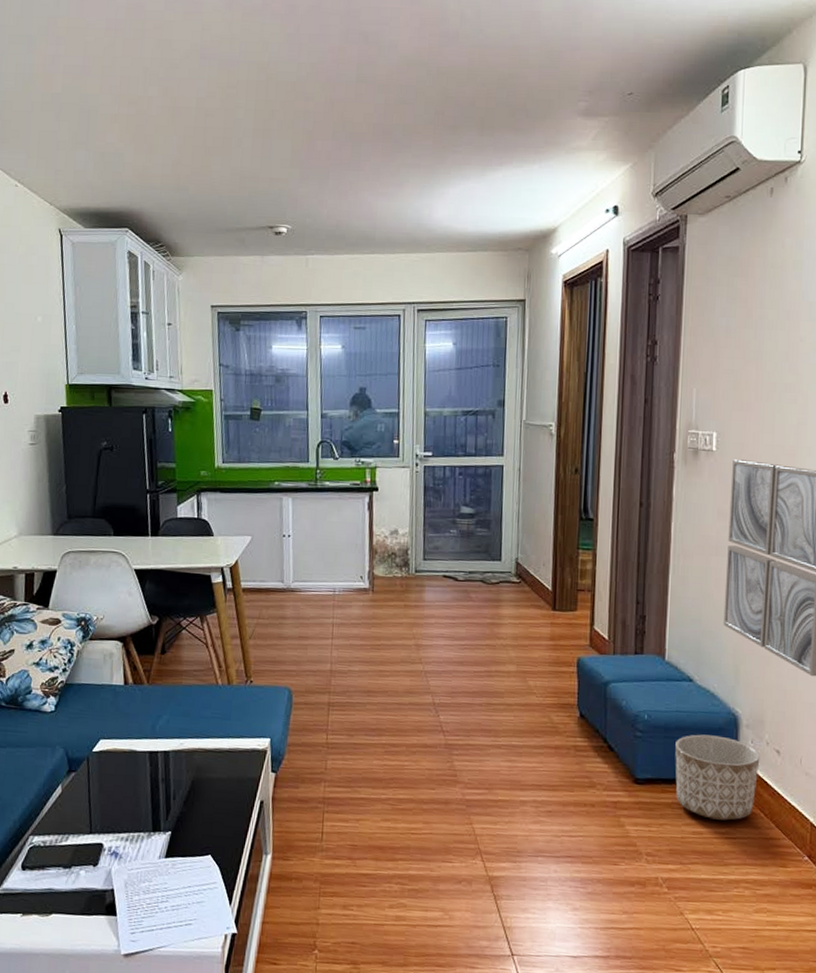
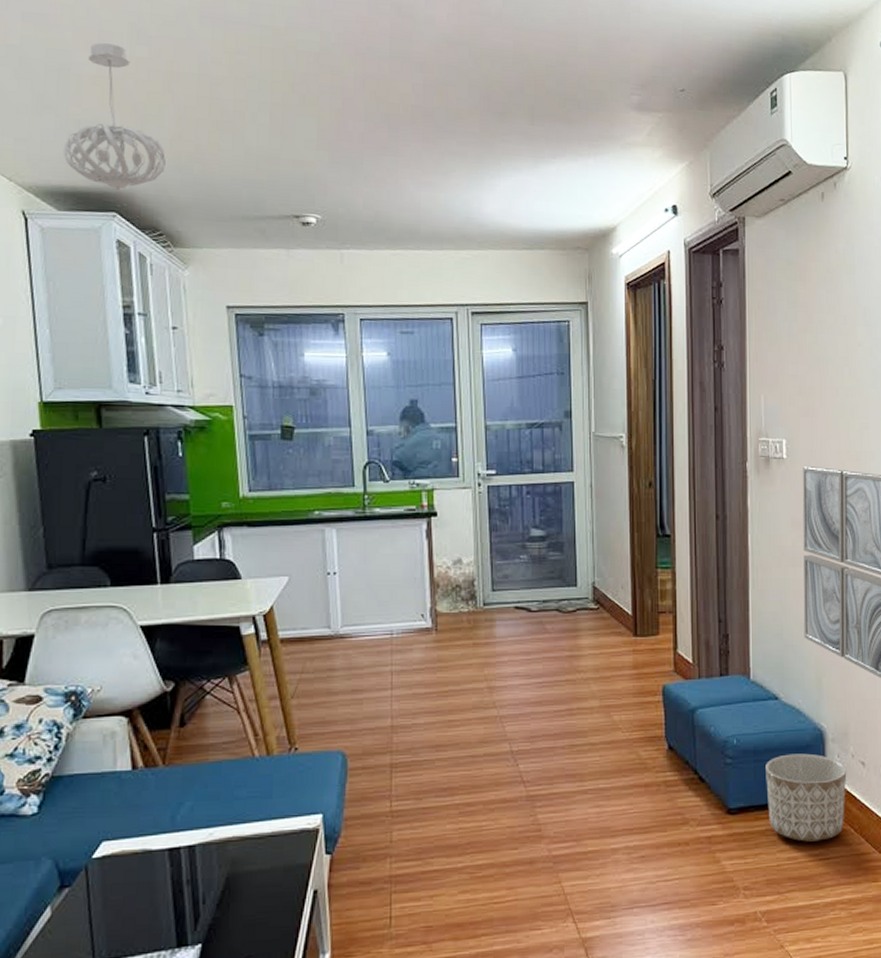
pendant light: none [90,86,169,211] -> present [63,43,167,192]

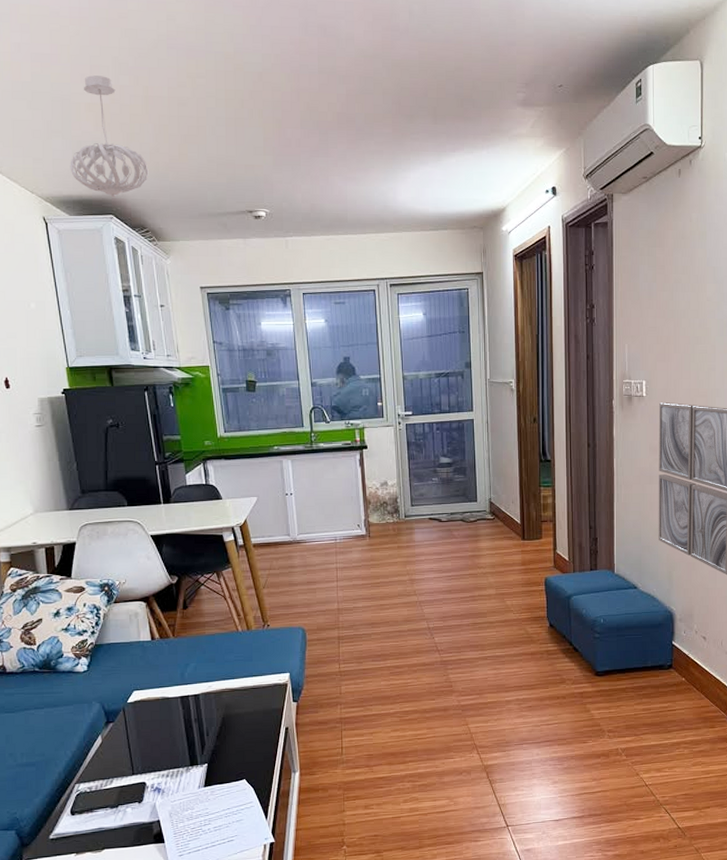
planter: present [766,753,847,842] -> none [626,630,691,697]

